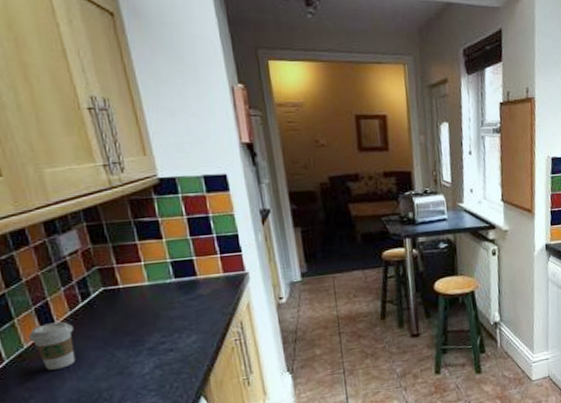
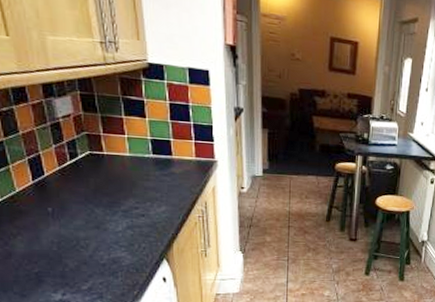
coffee cup: present [28,321,76,370] -> none [21,174,61,215]

